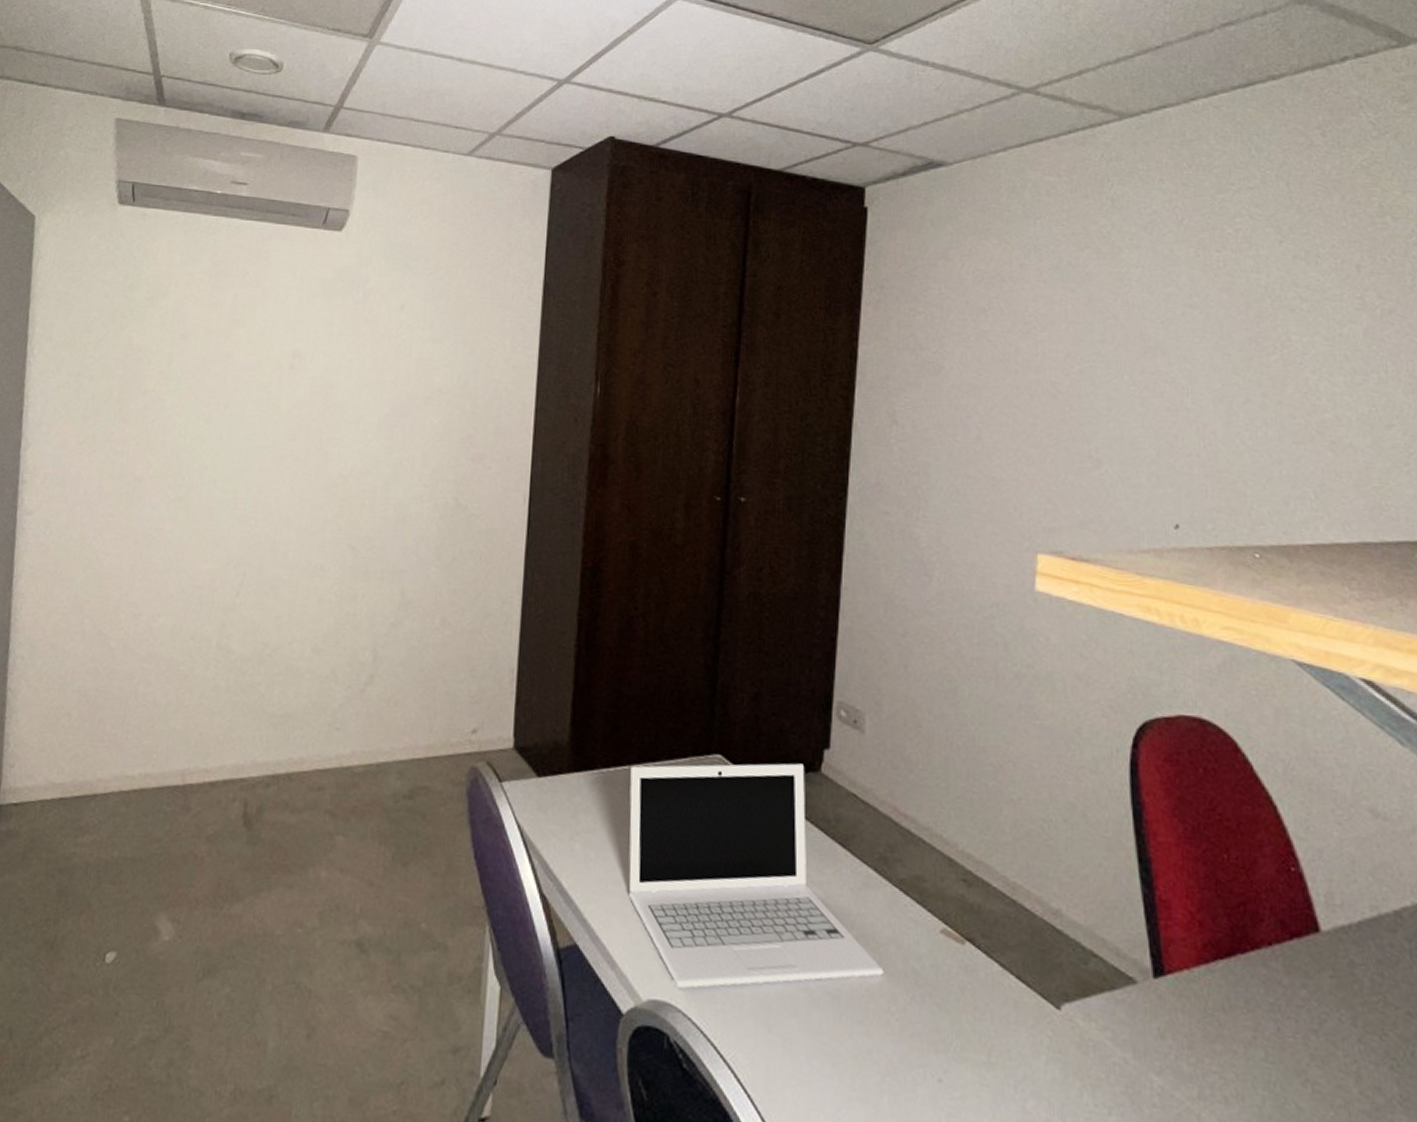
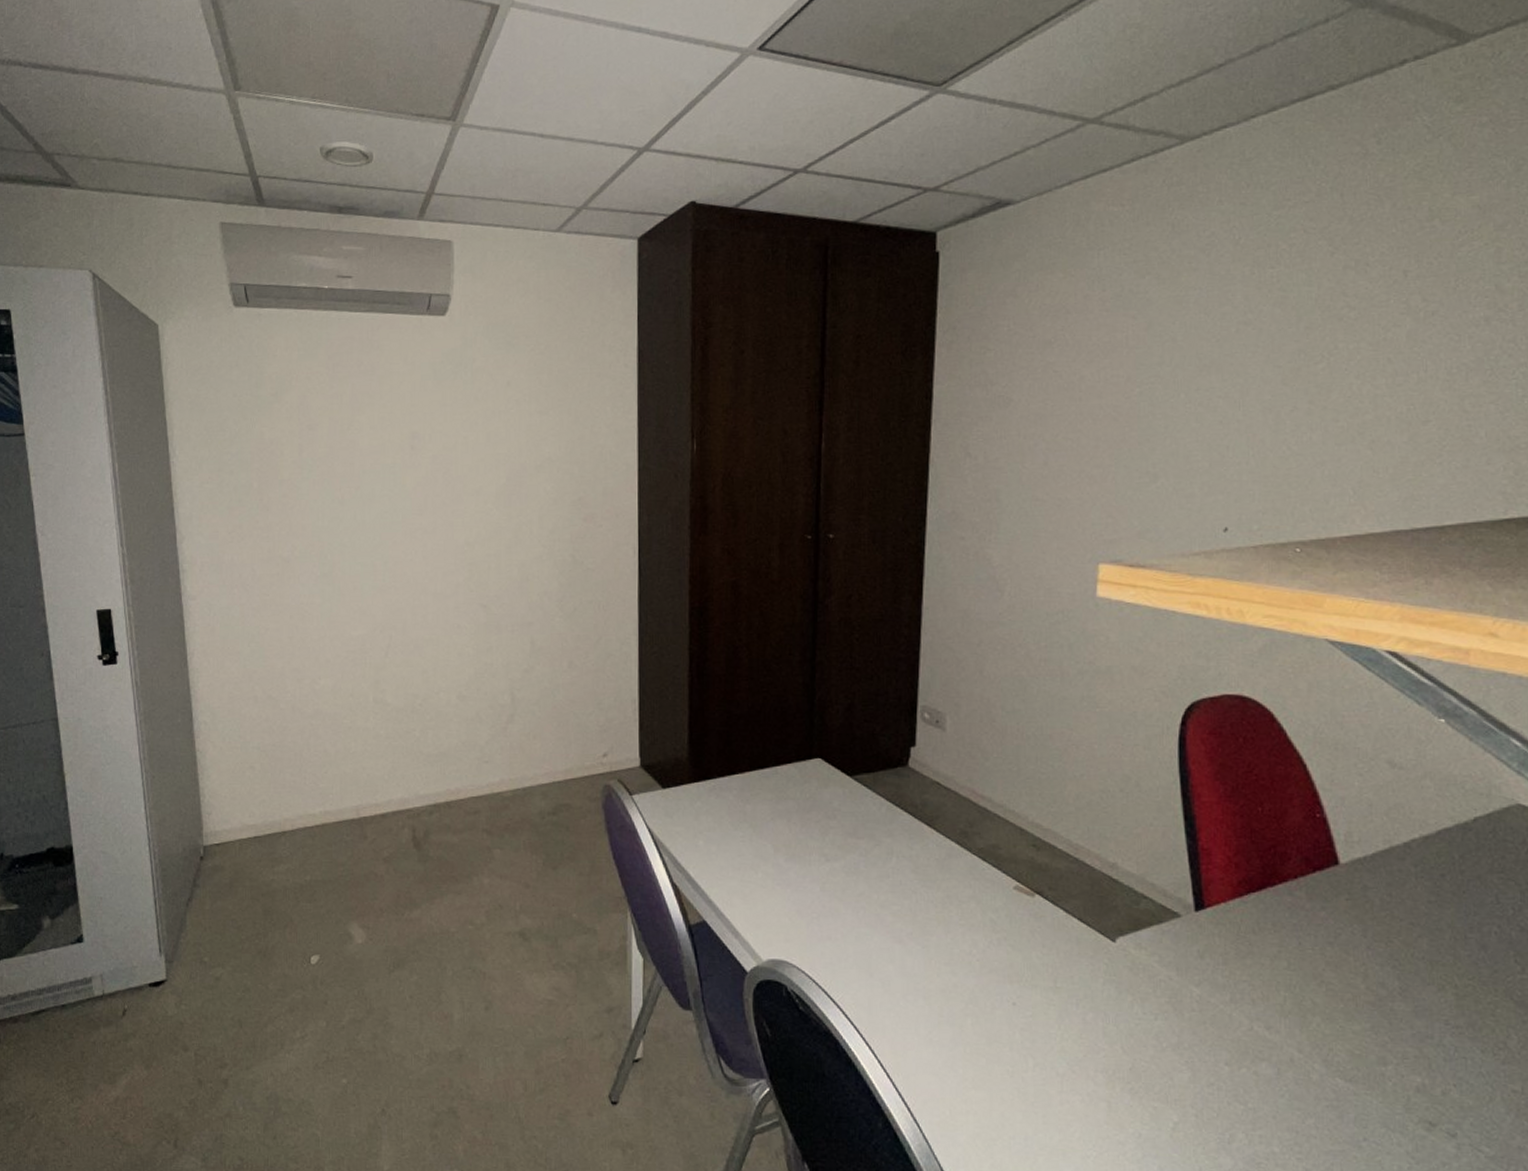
laptop: present [628,763,884,989] -> none [743,760,966,948]

